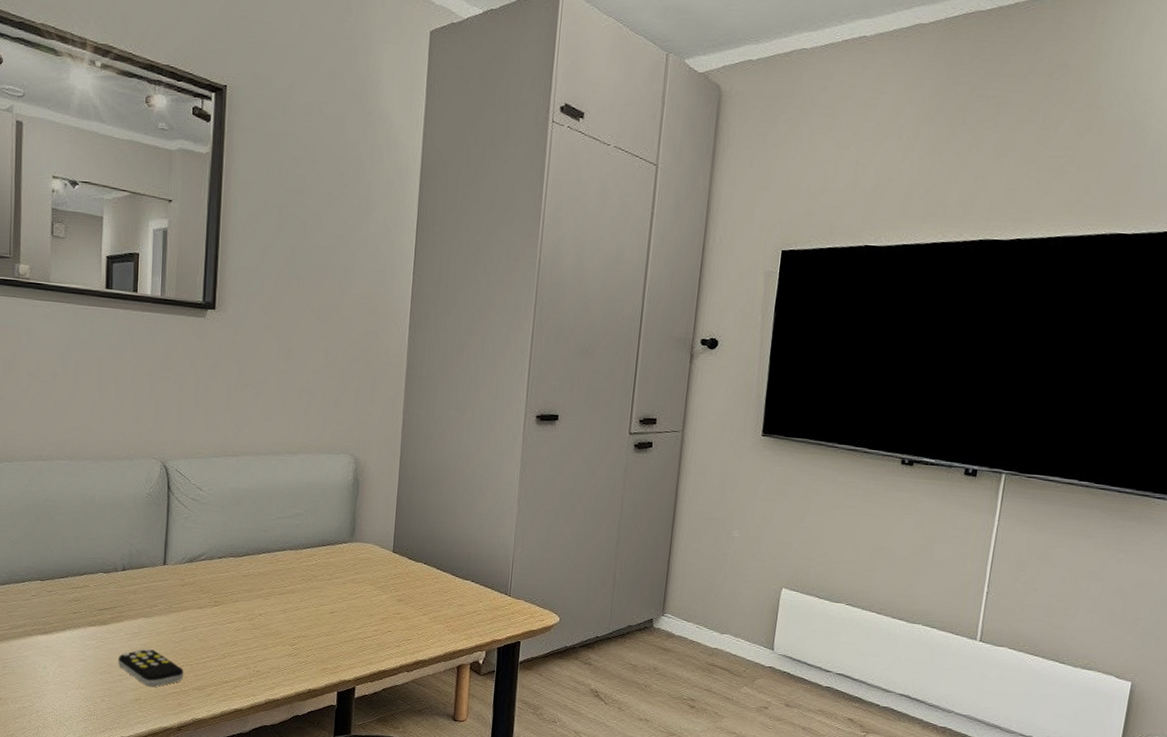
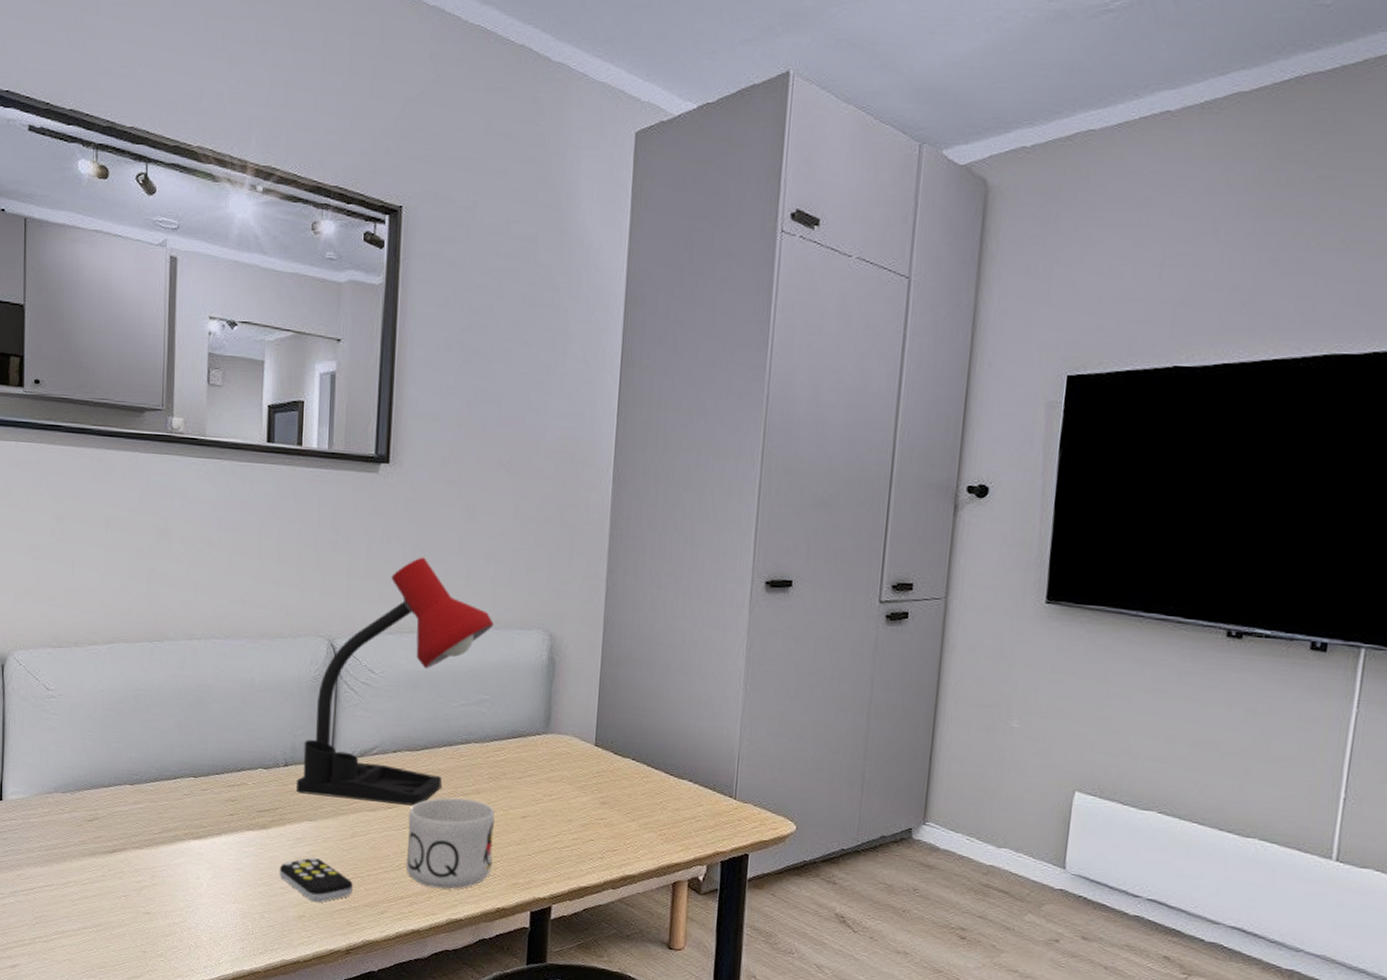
desk lamp: none [133,391,307,604] -> present [297,557,494,806]
mug: none [230,596,307,674] -> present [406,797,495,889]

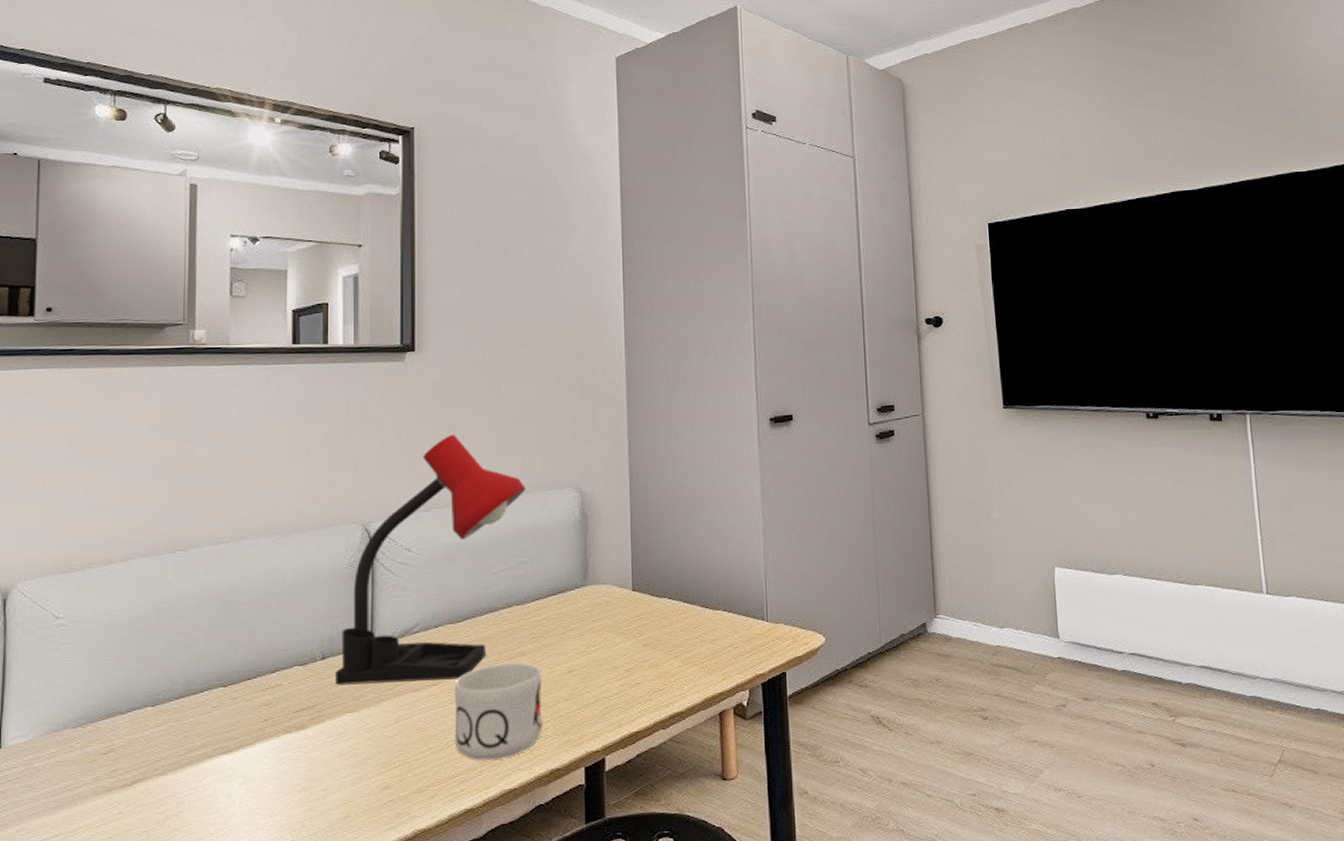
remote control: present [279,857,353,903] -> none [320,750,400,799]

